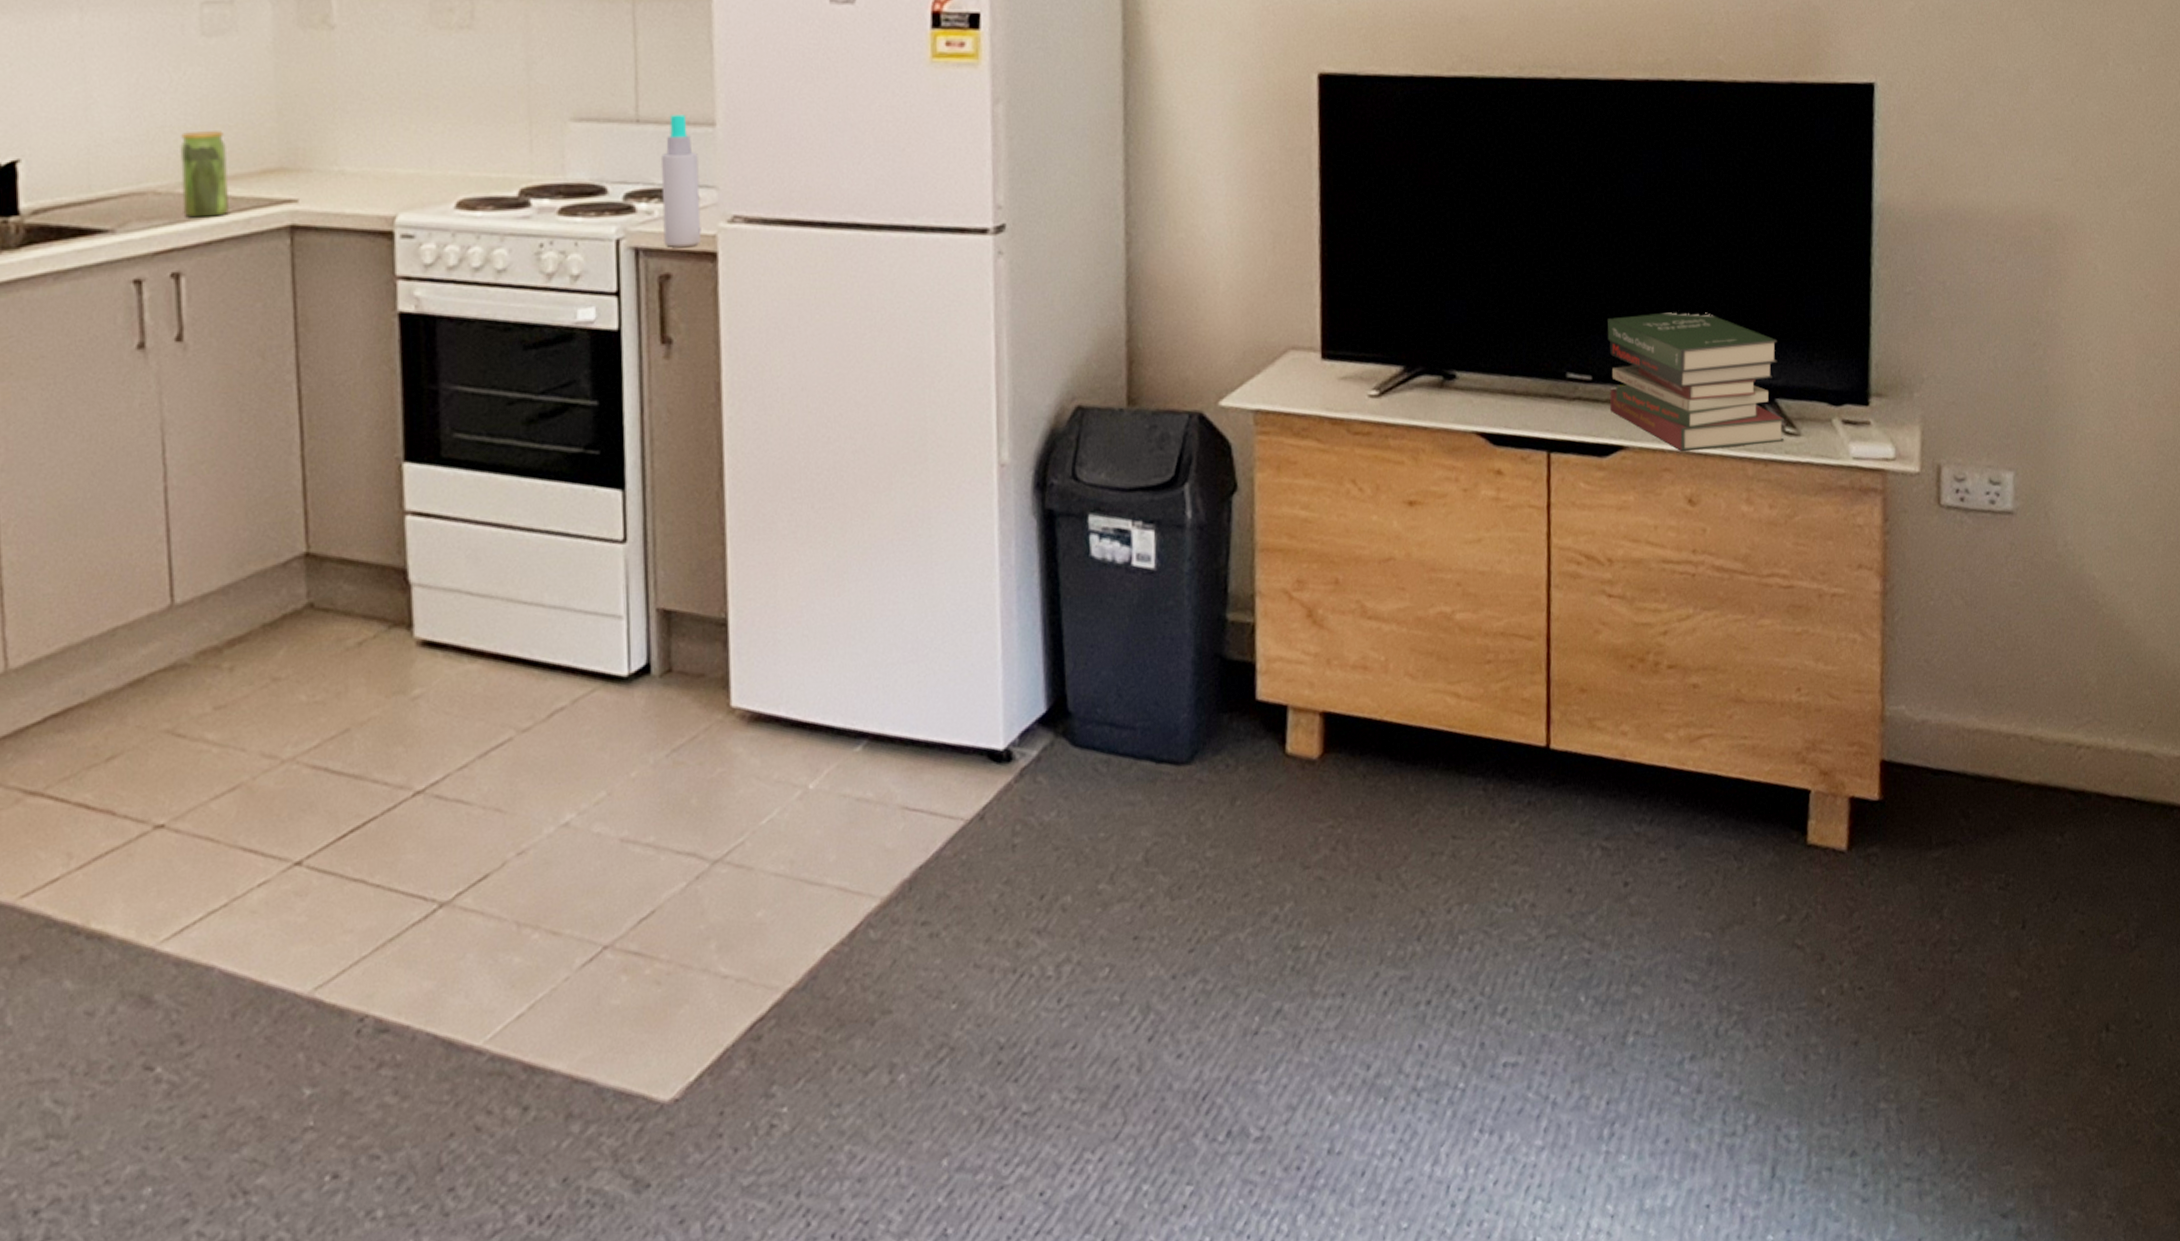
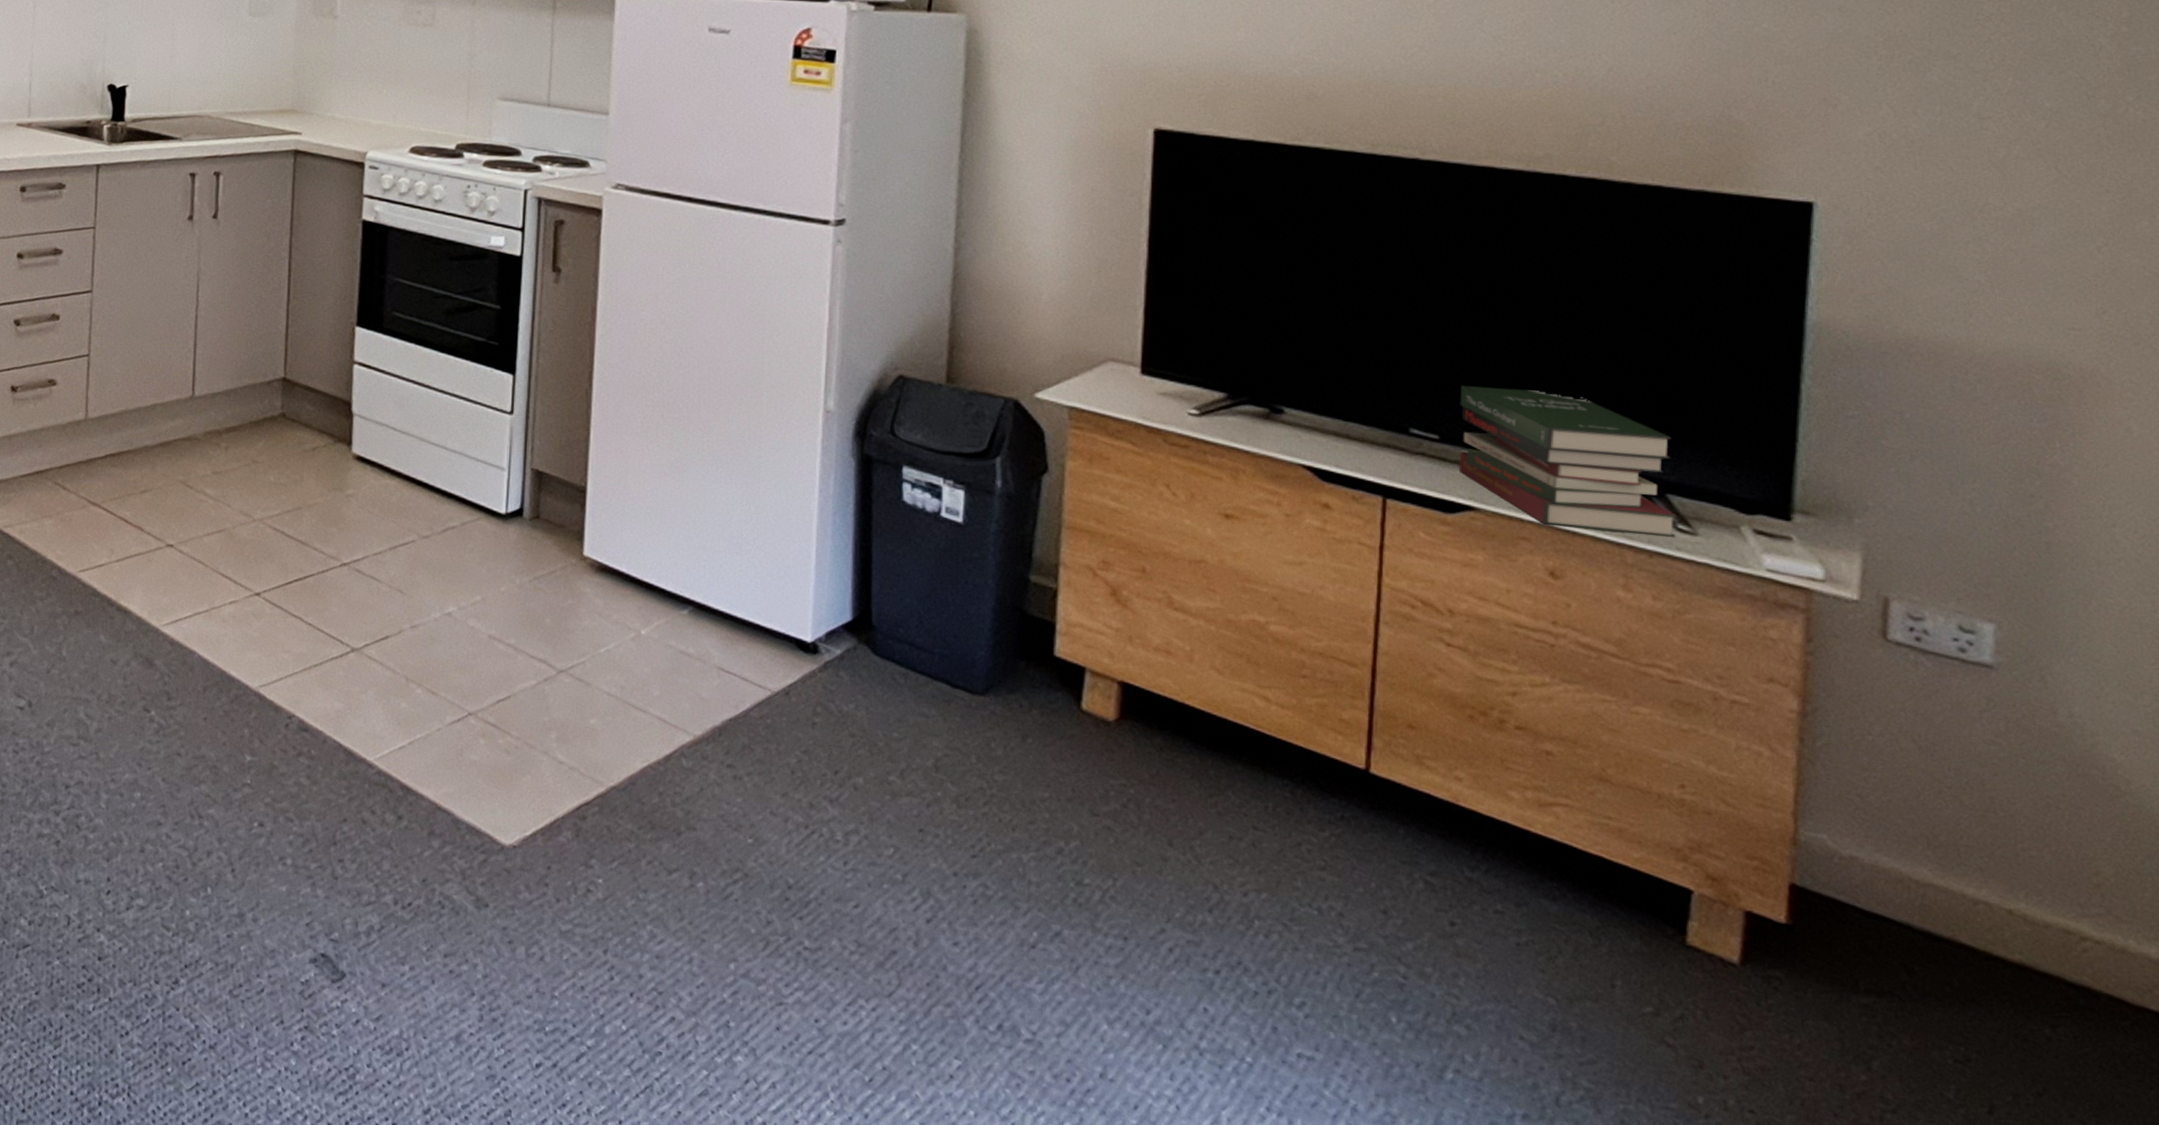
jar: present [180,131,229,218] -> none [226,79,258,138]
spray bottle: present [660,114,702,247] -> none [561,103,593,202]

